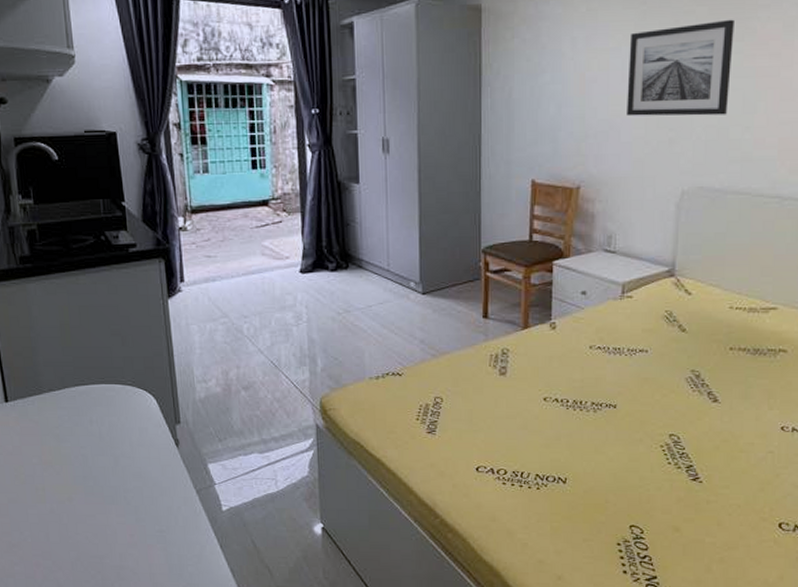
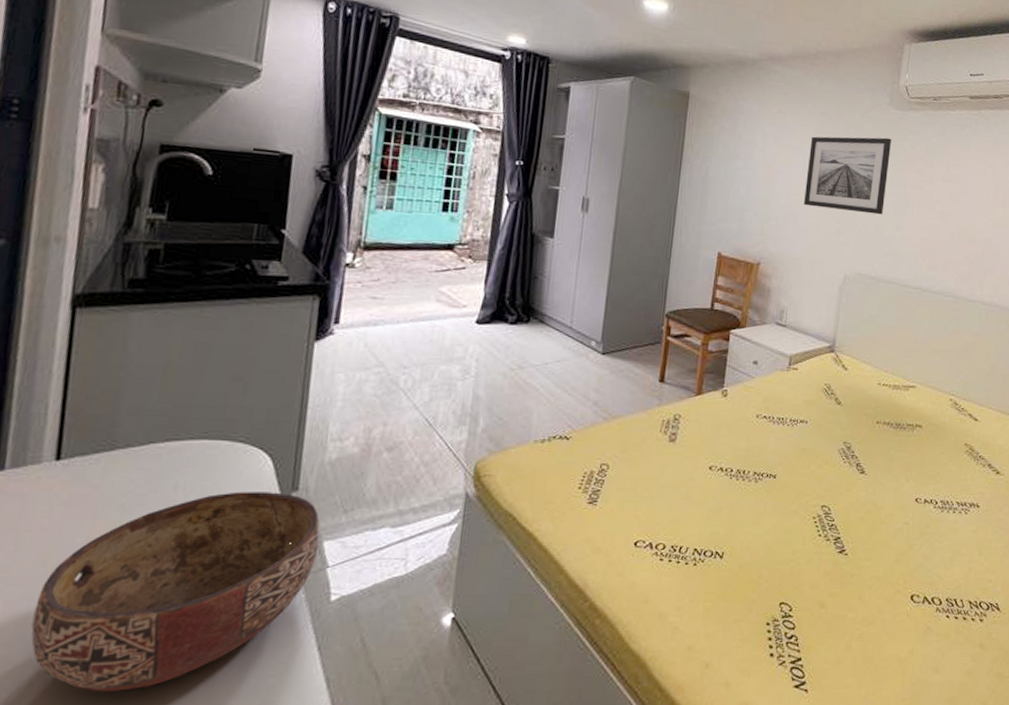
bowl: none [19,425,206,570] -> present [31,491,320,692]

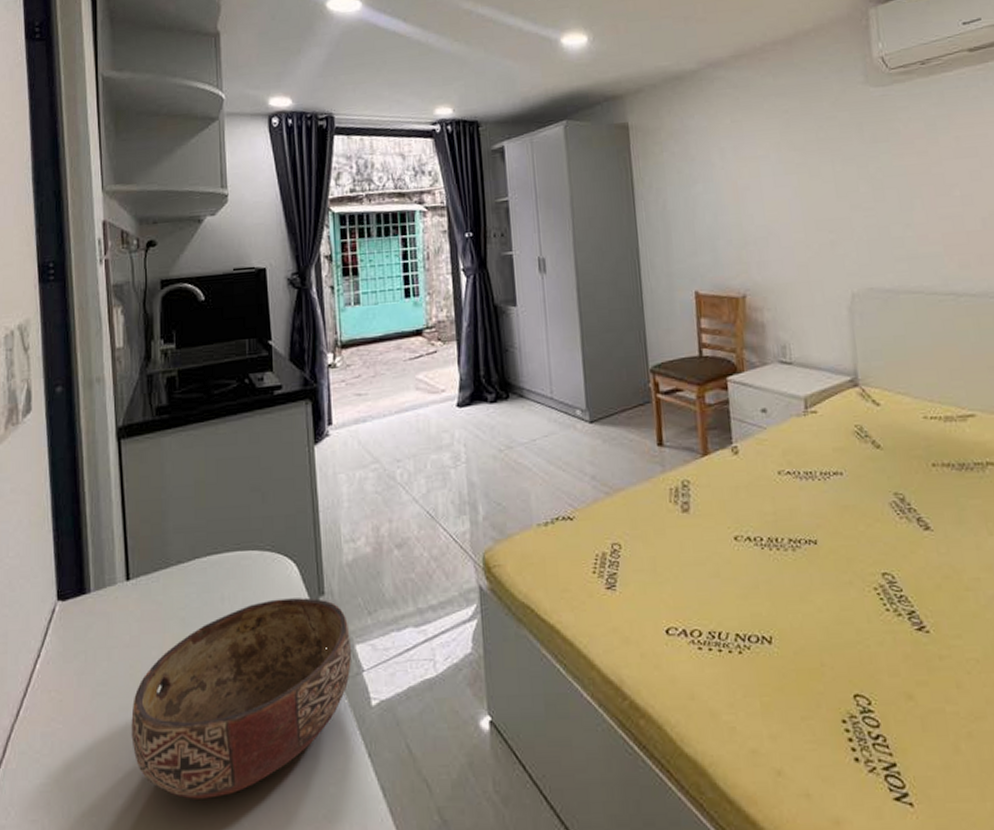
wall art: present [804,136,891,215] -> none [777,122,885,221]

